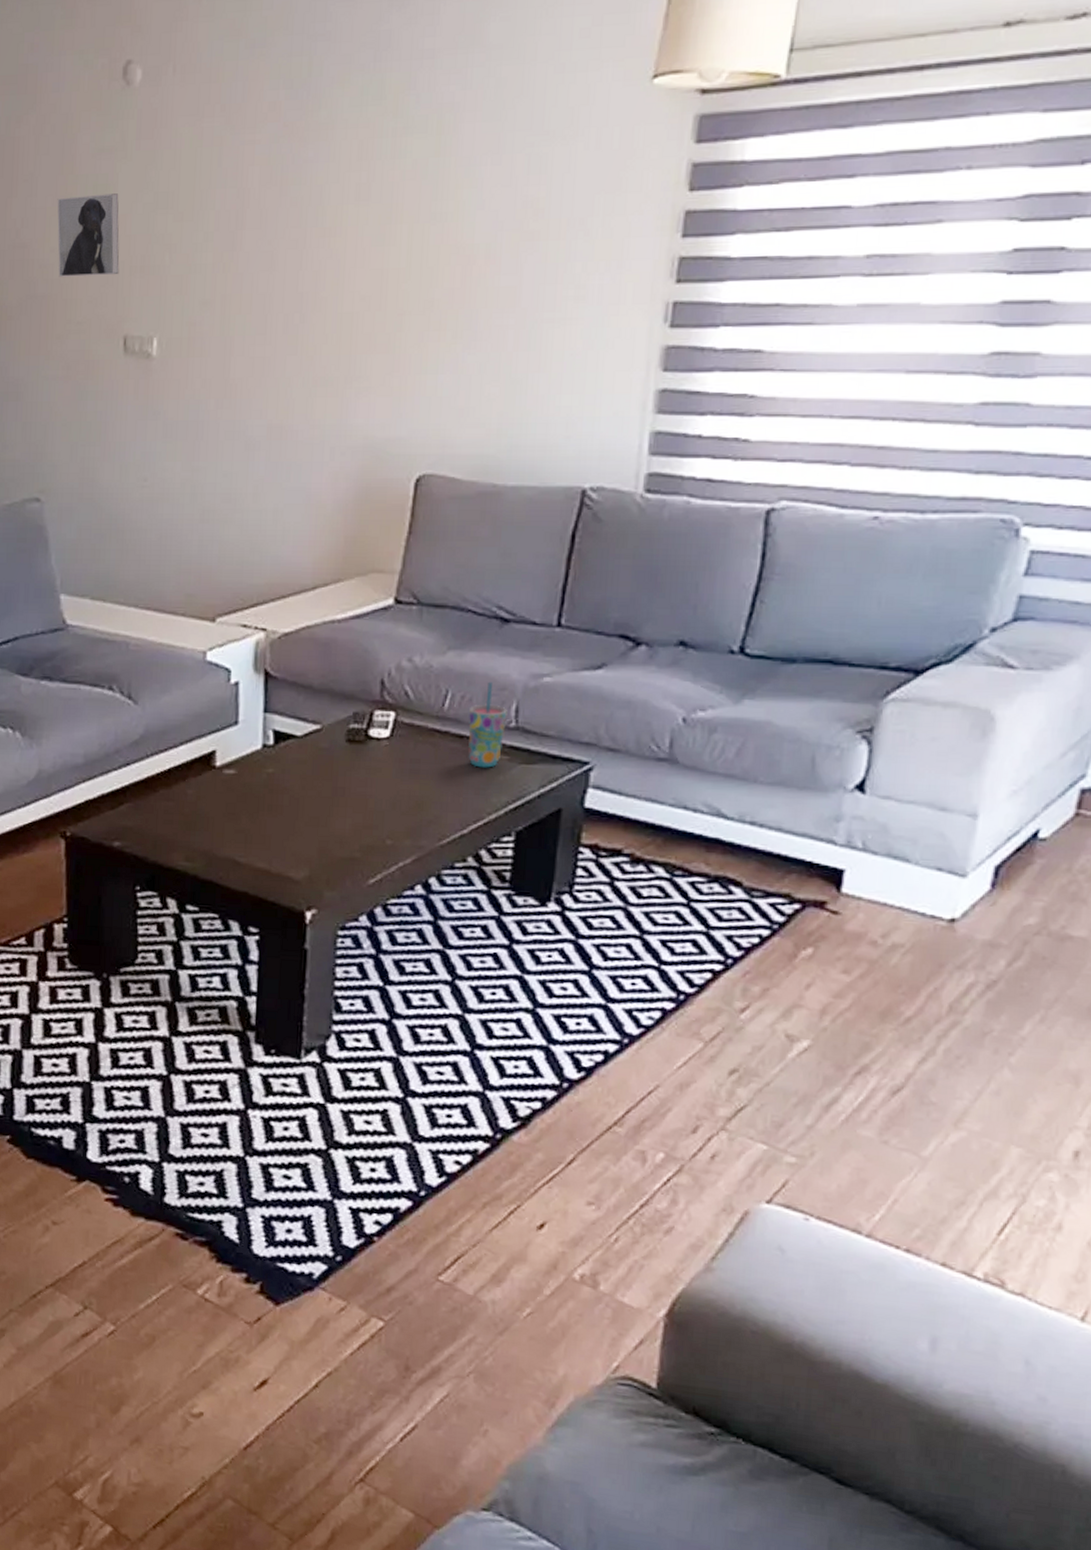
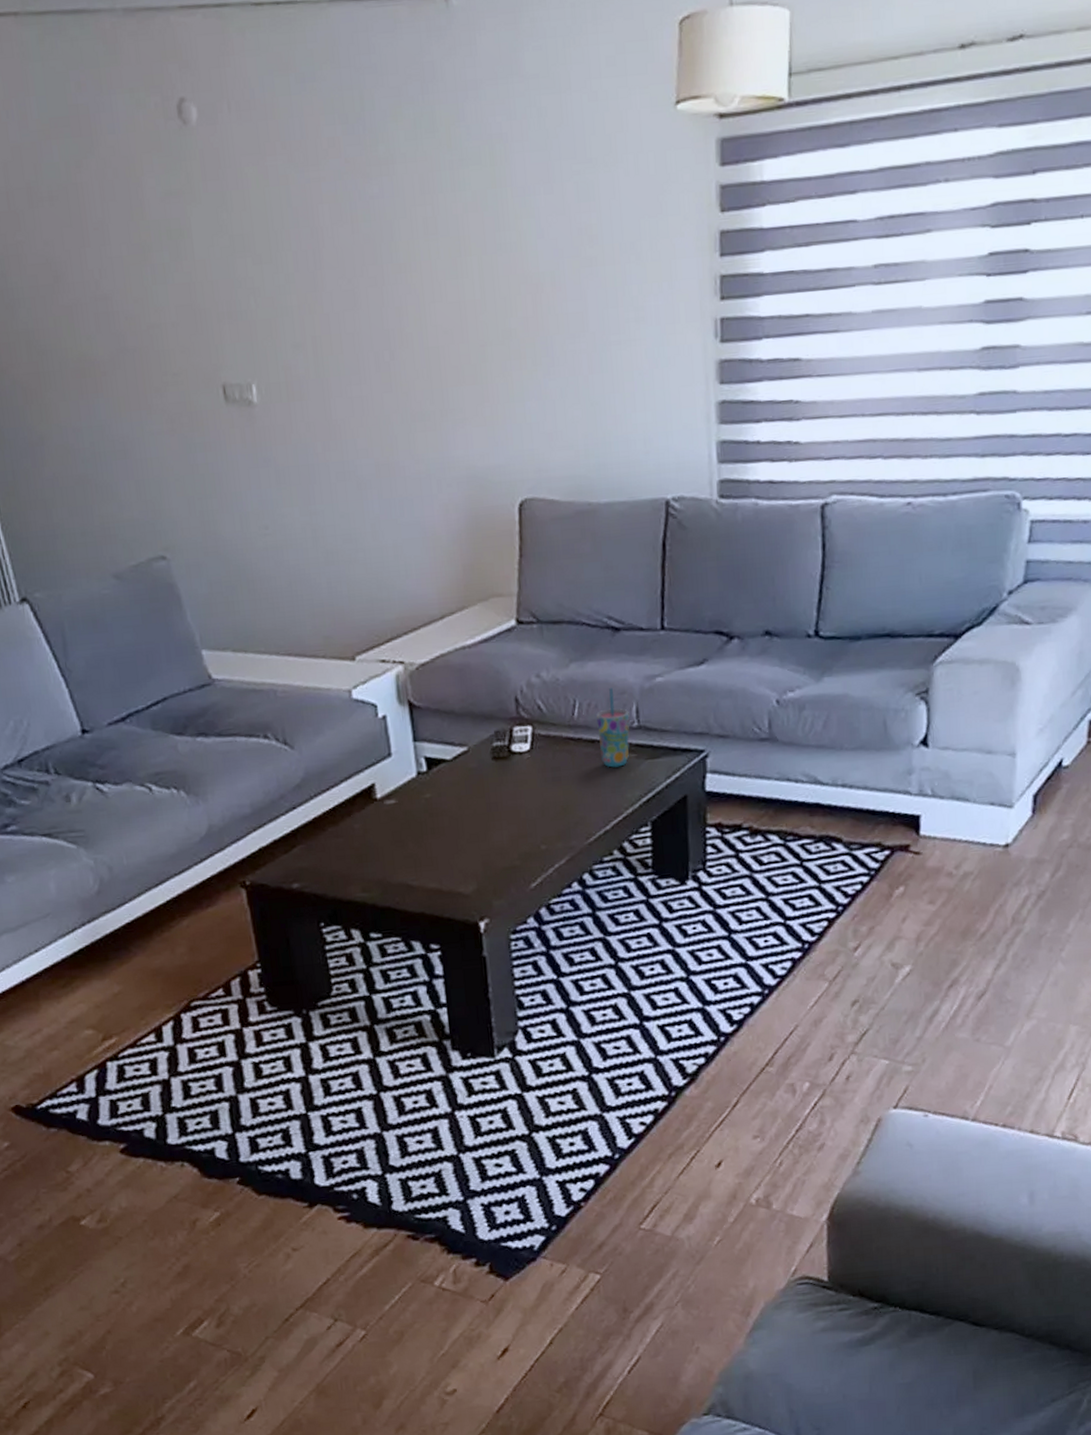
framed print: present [57,193,120,277] -> none [132,238,207,328]

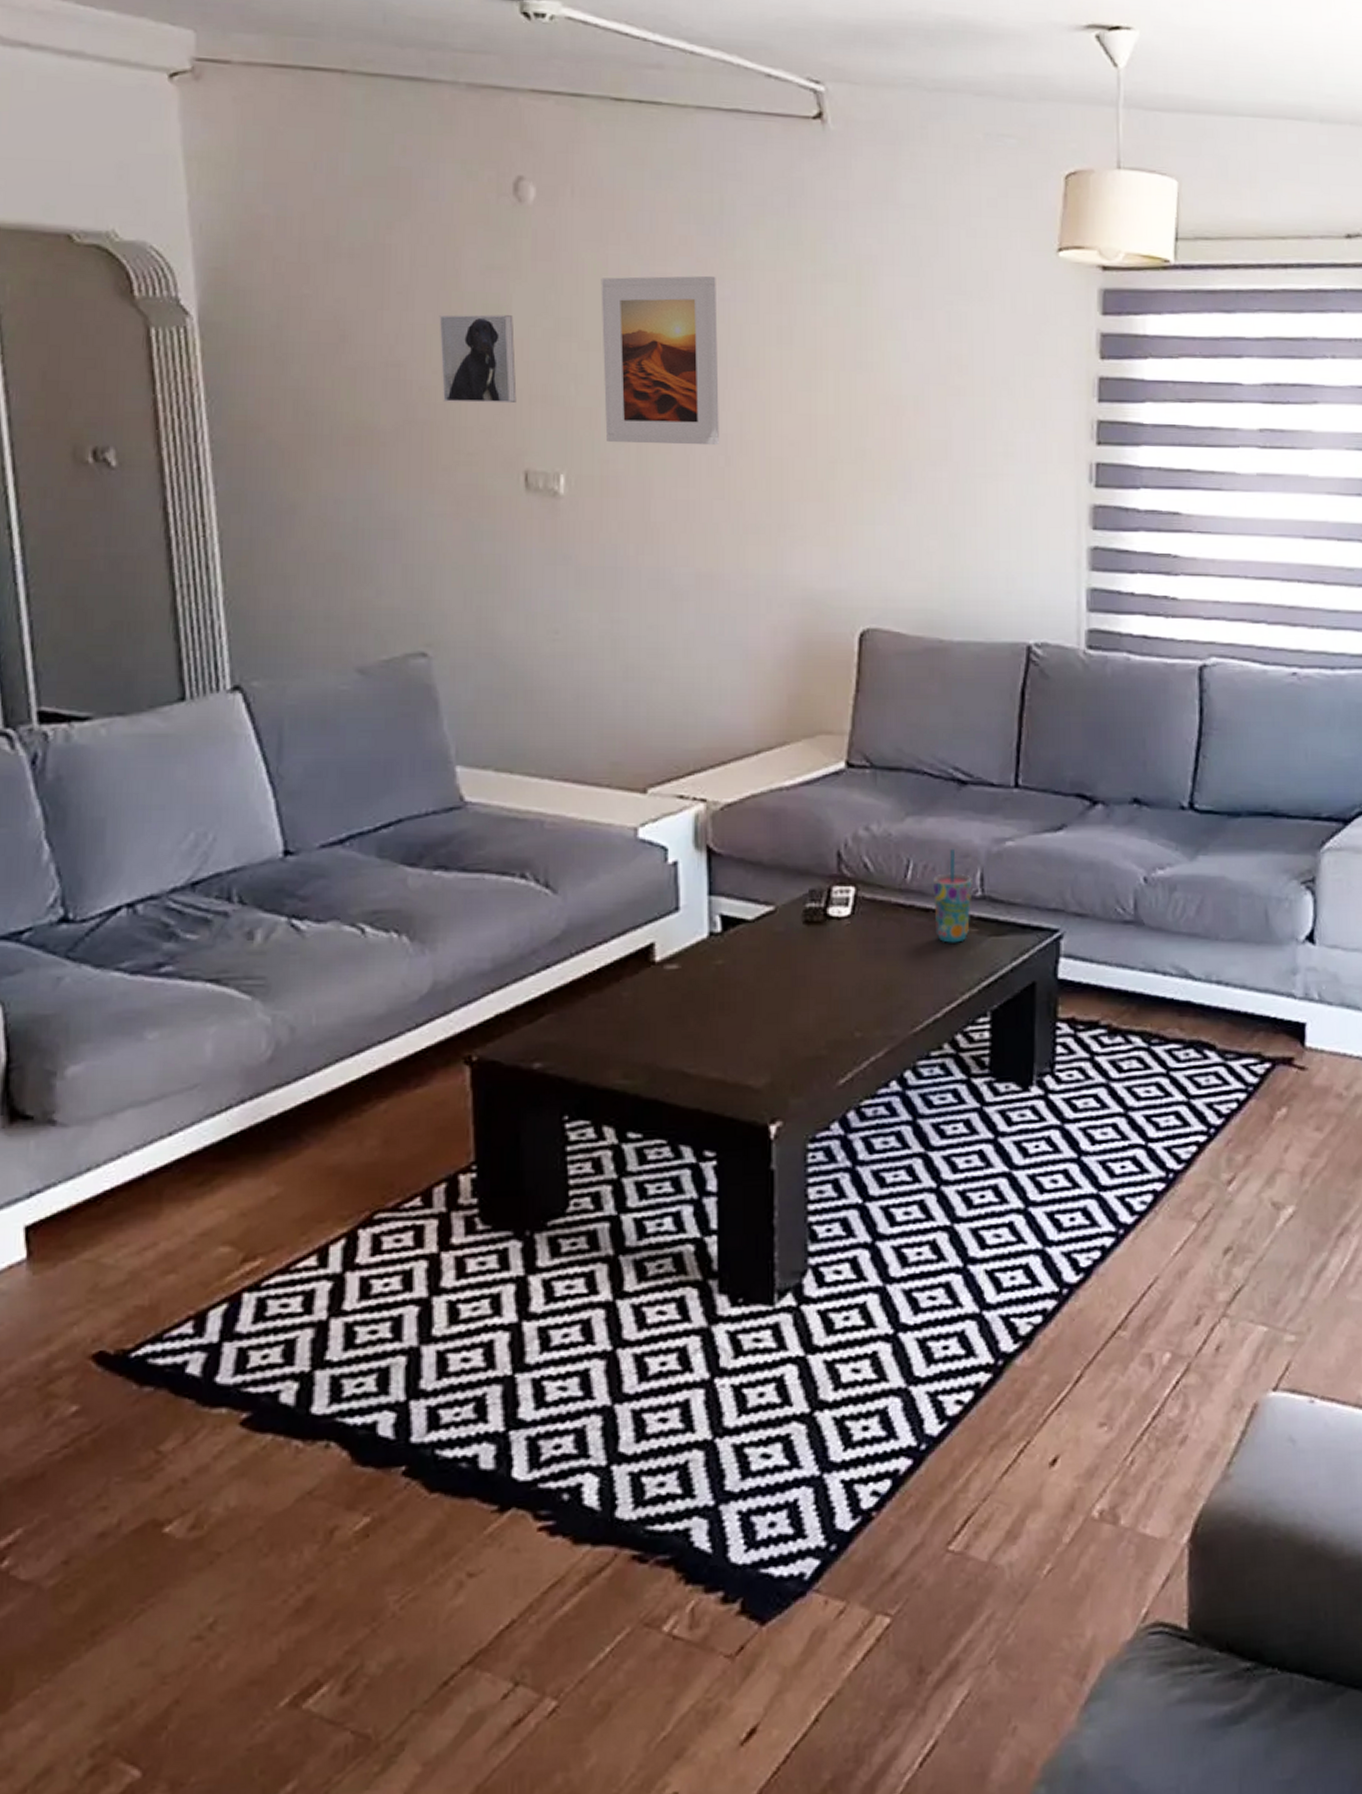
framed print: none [132,238,207,328] -> present [439,314,517,404]
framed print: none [264,174,383,349] -> present [601,275,719,446]

